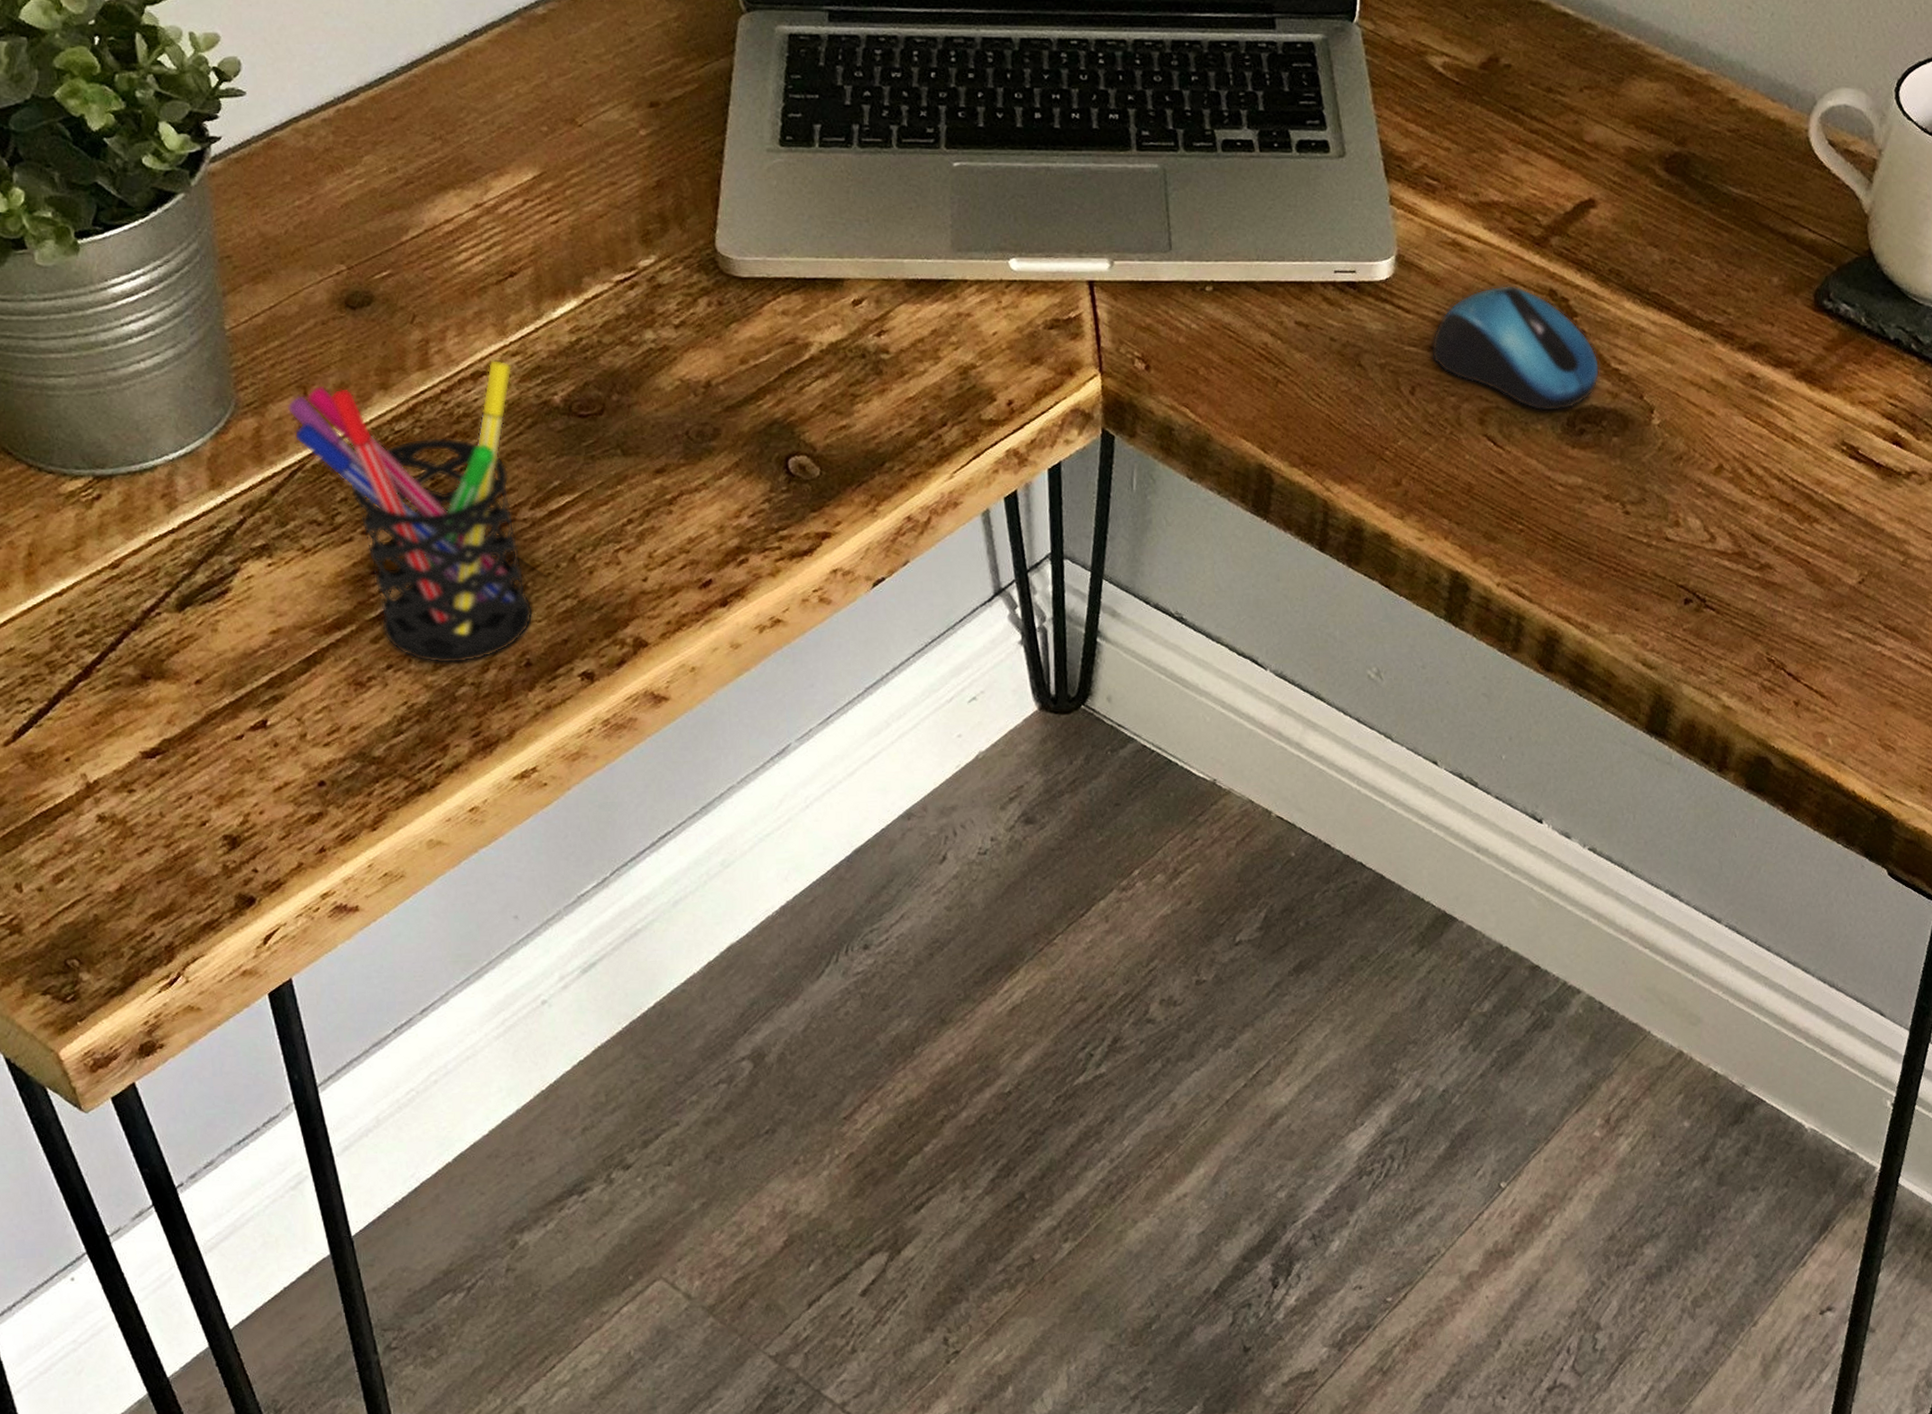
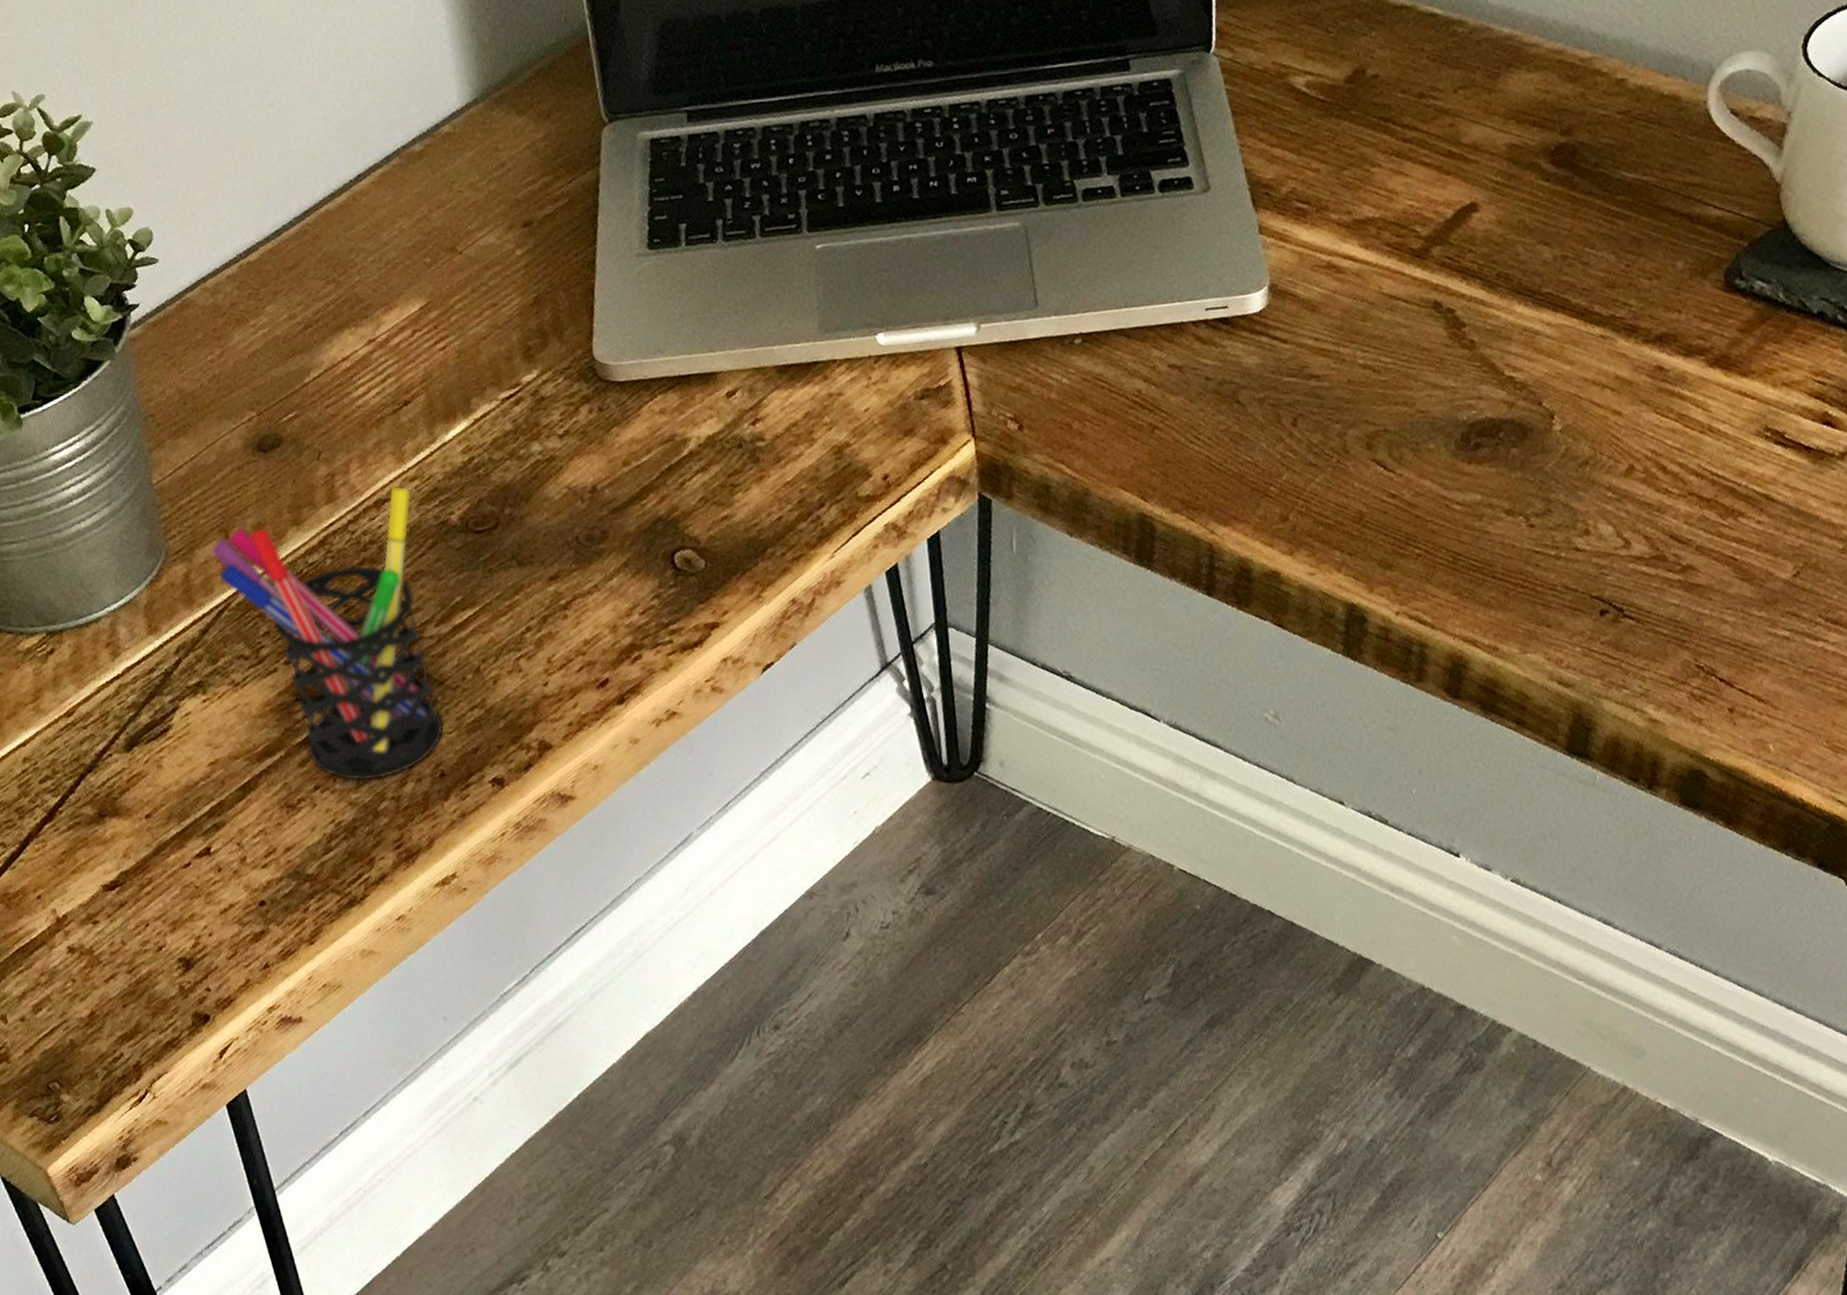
computer mouse: present [1432,284,1600,412] -> none [1311,302,1494,429]

